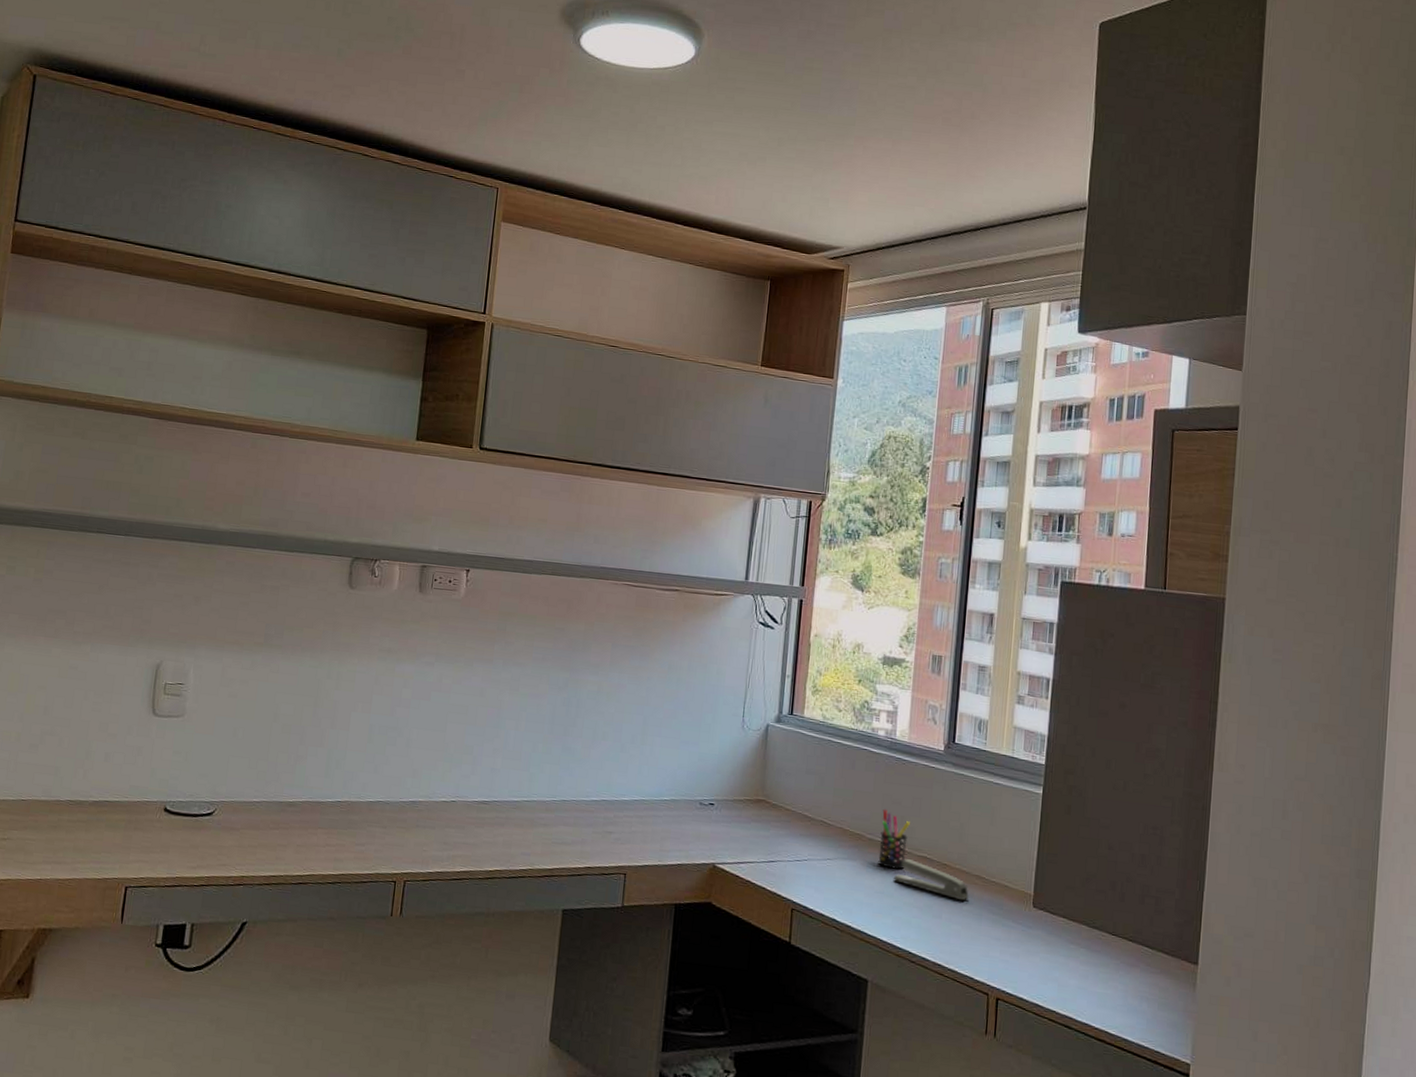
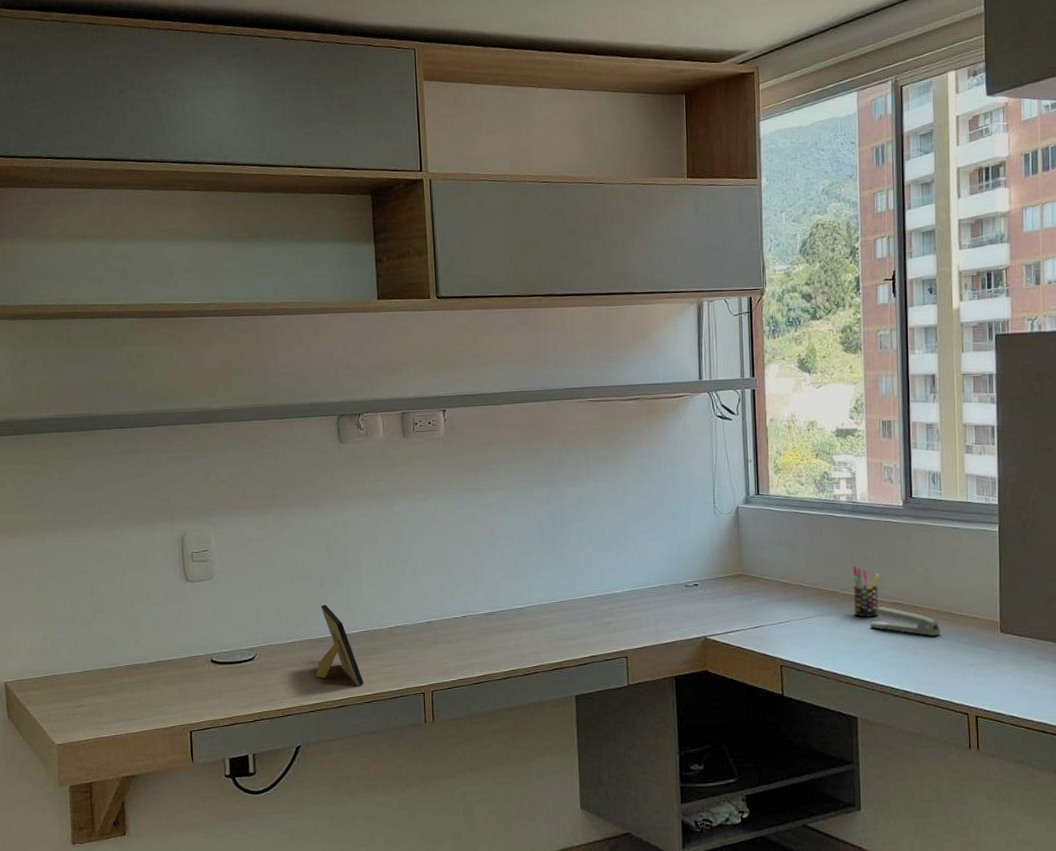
picture frame: none [278,764,331,863] -> present [316,604,364,686]

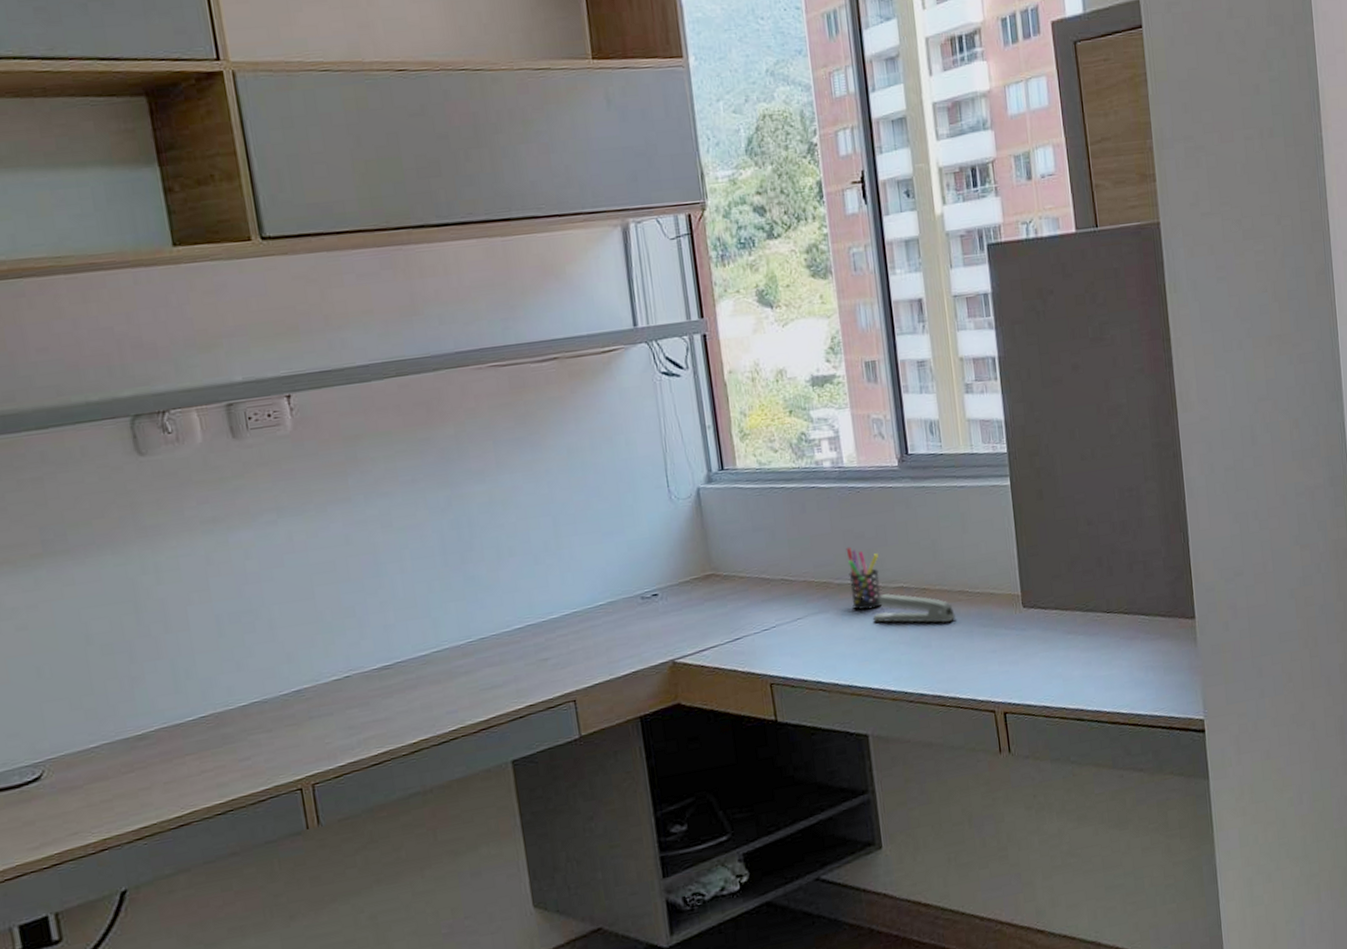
picture frame: present [316,604,364,686] -> none [134,686,212,794]

